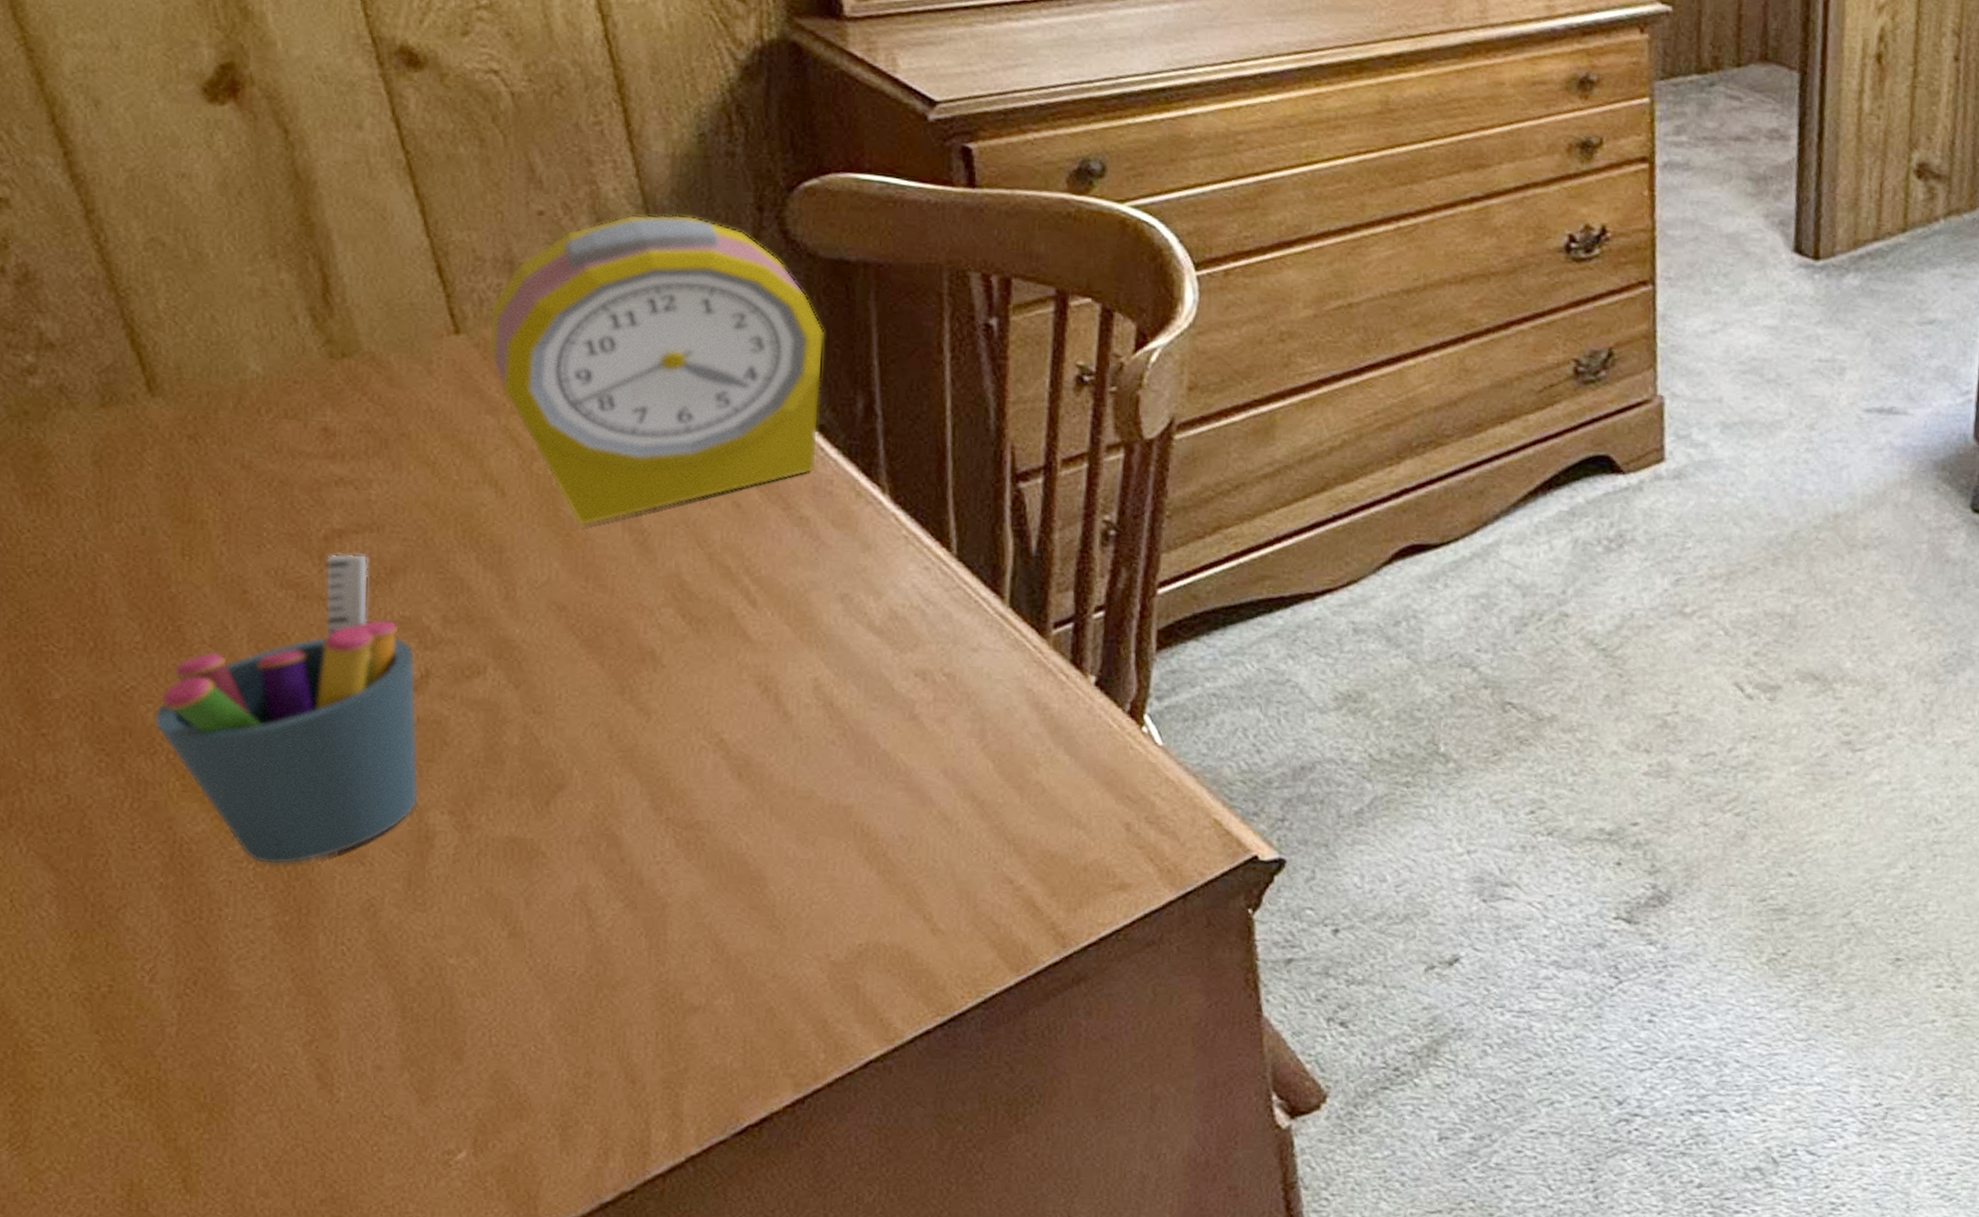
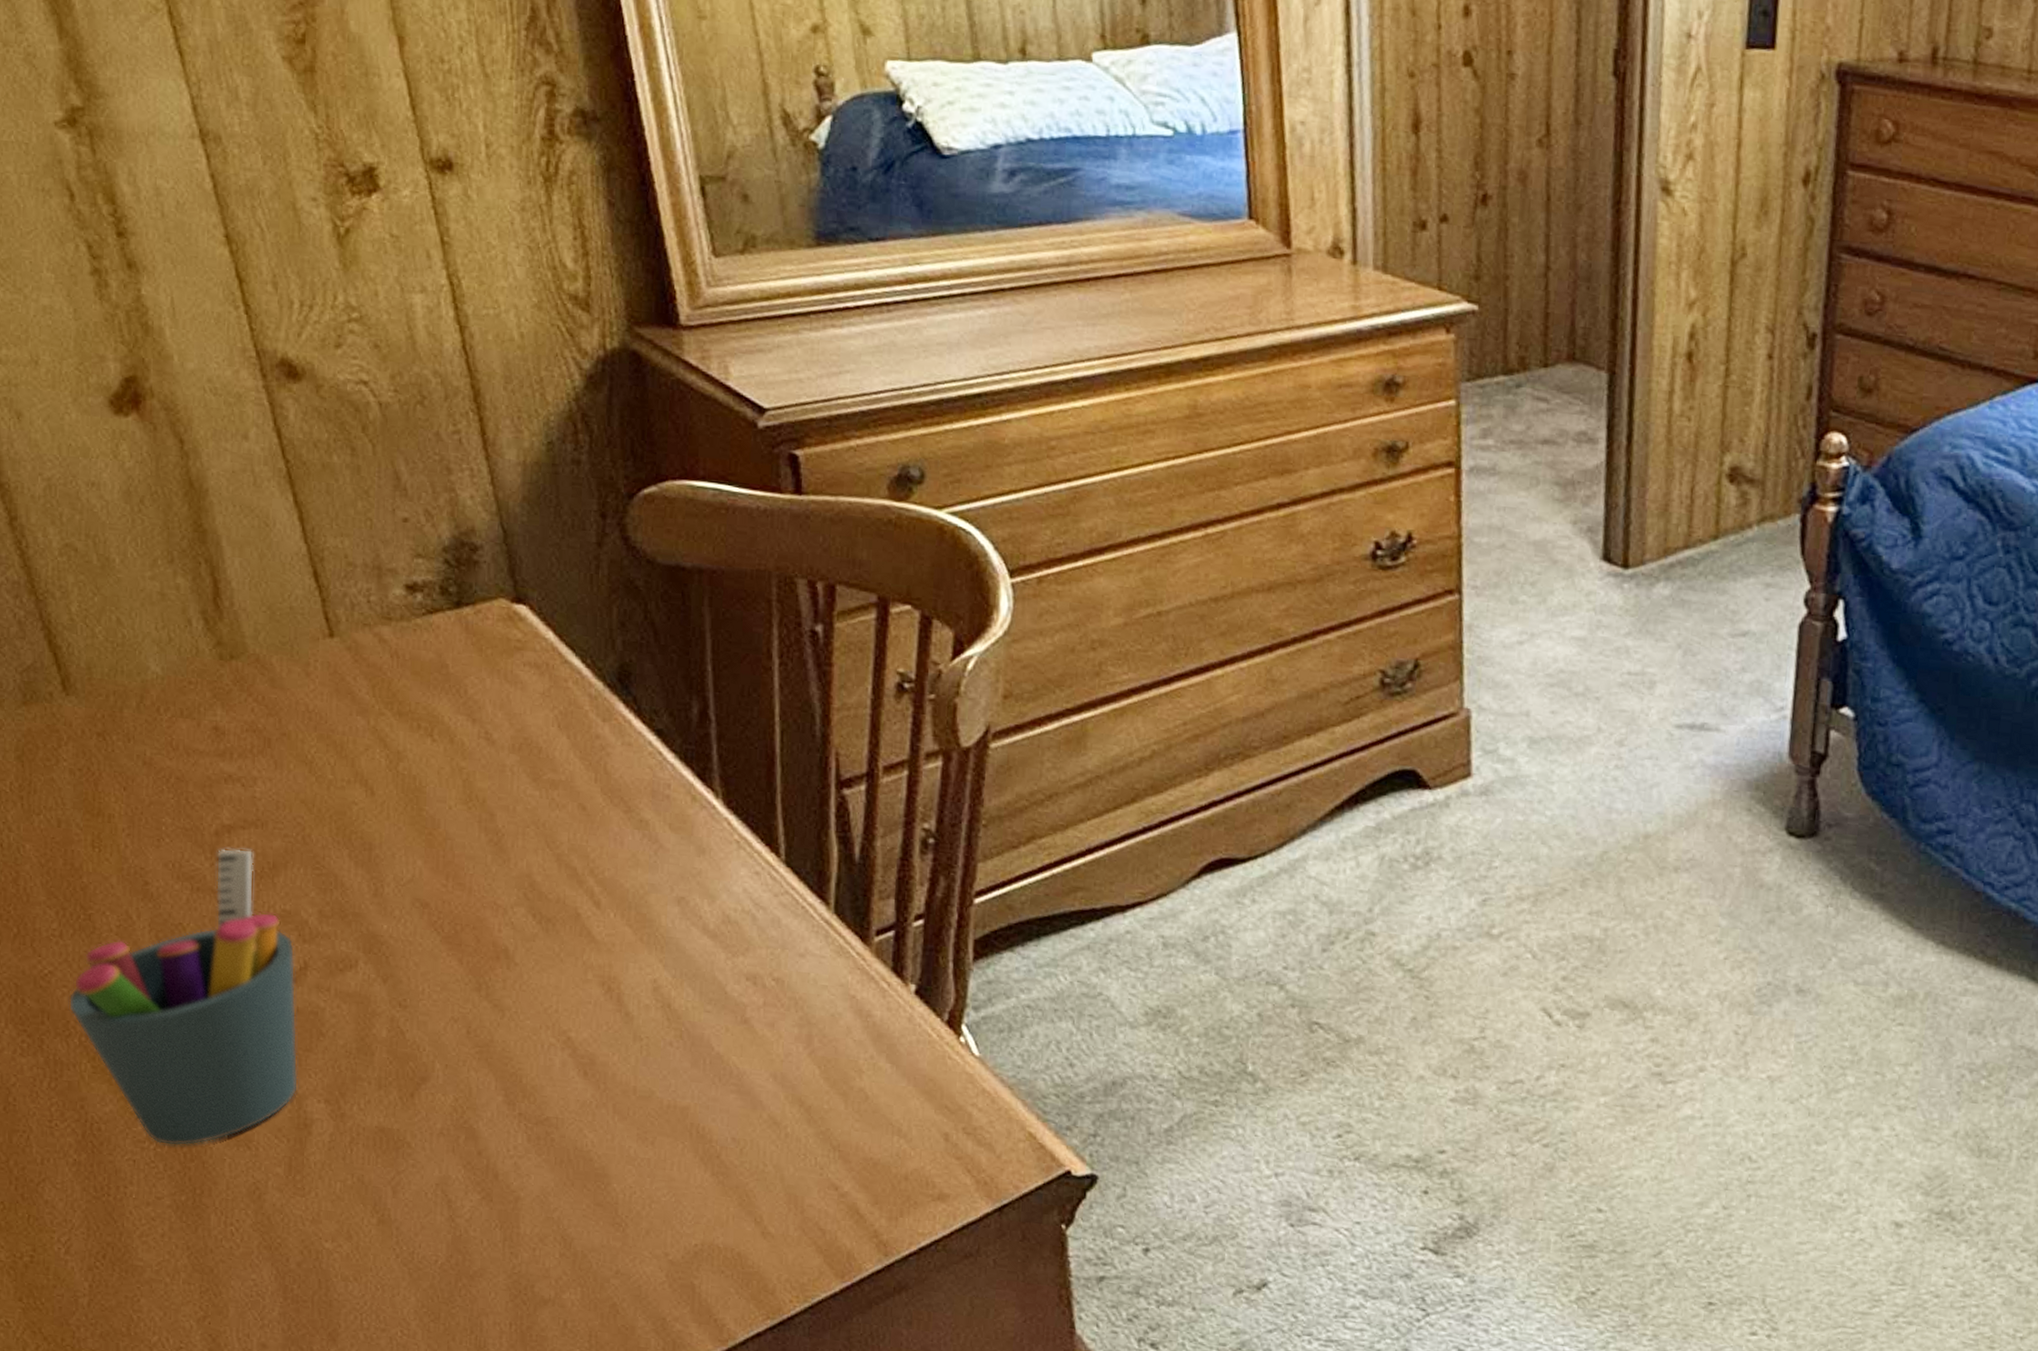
alarm clock: present [488,214,825,526] -> none [359,521,663,826]

